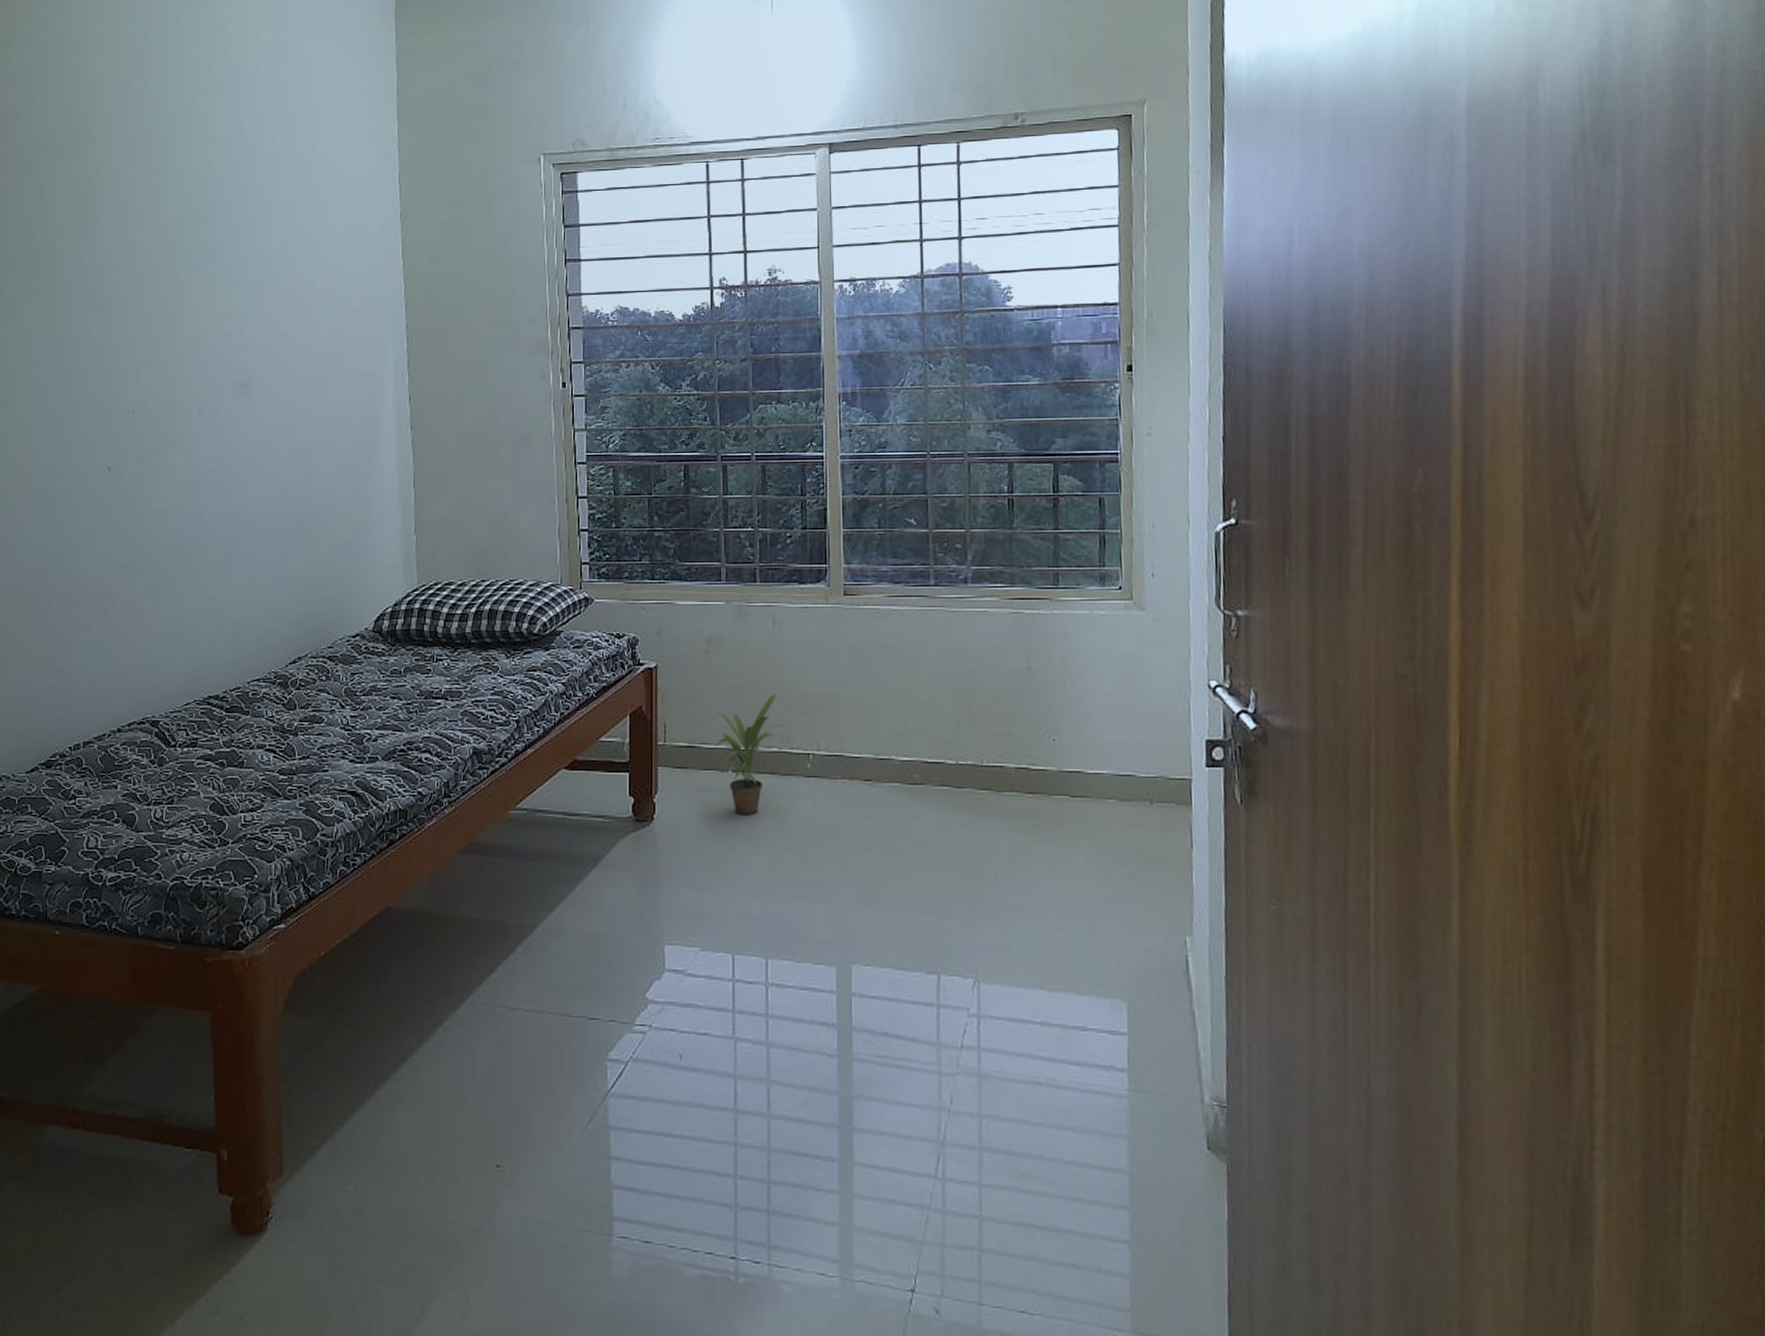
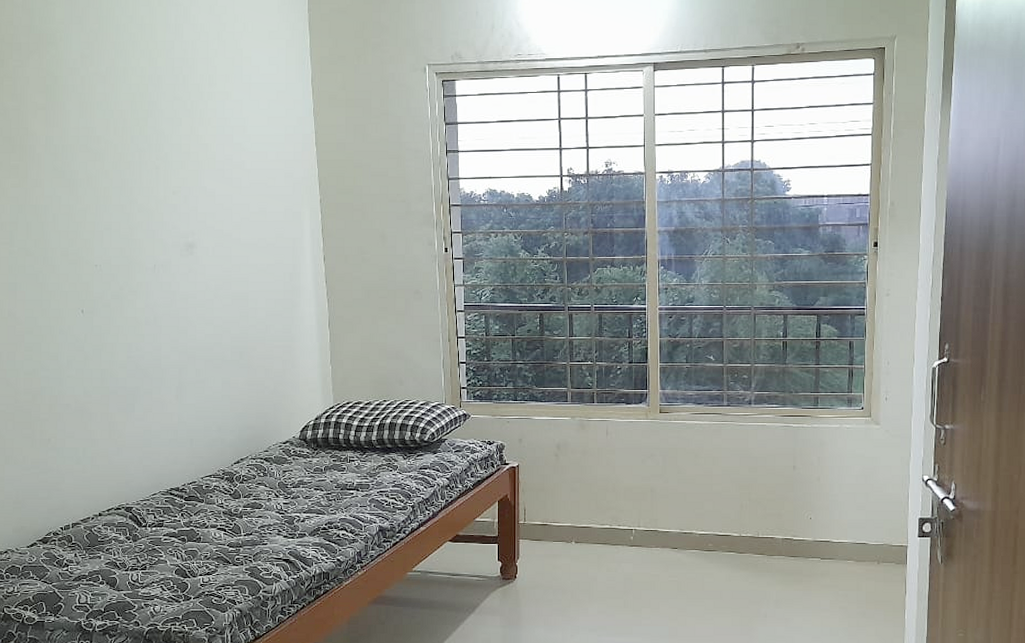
potted plant: present [716,693,786,816] -> none [563,485,615,574]

